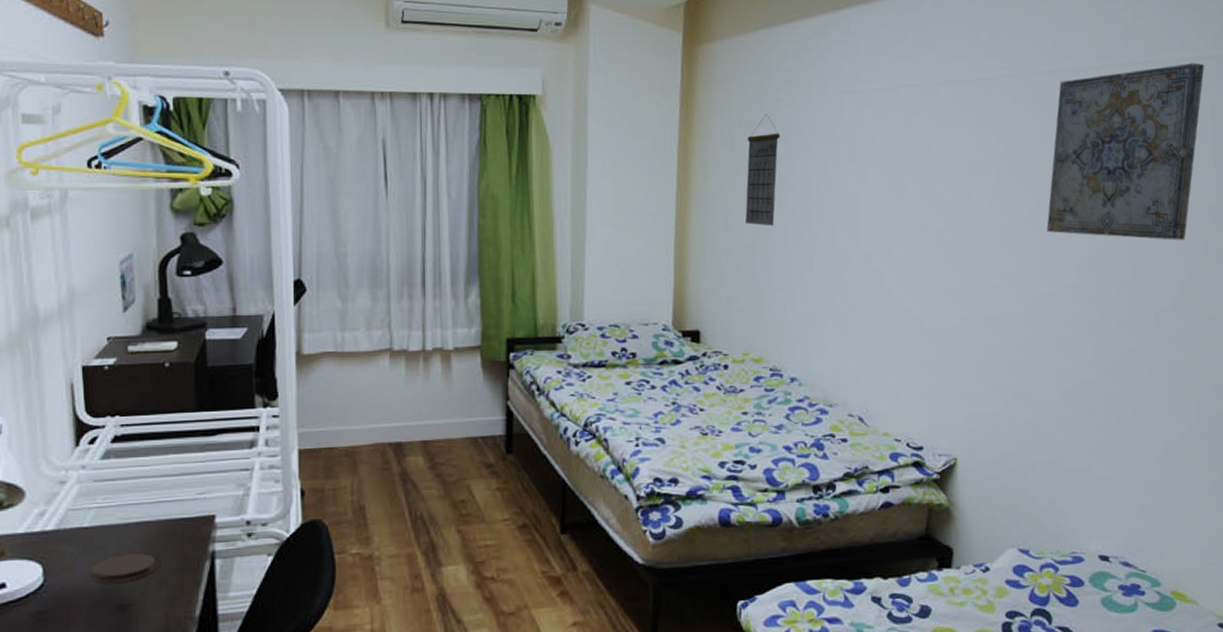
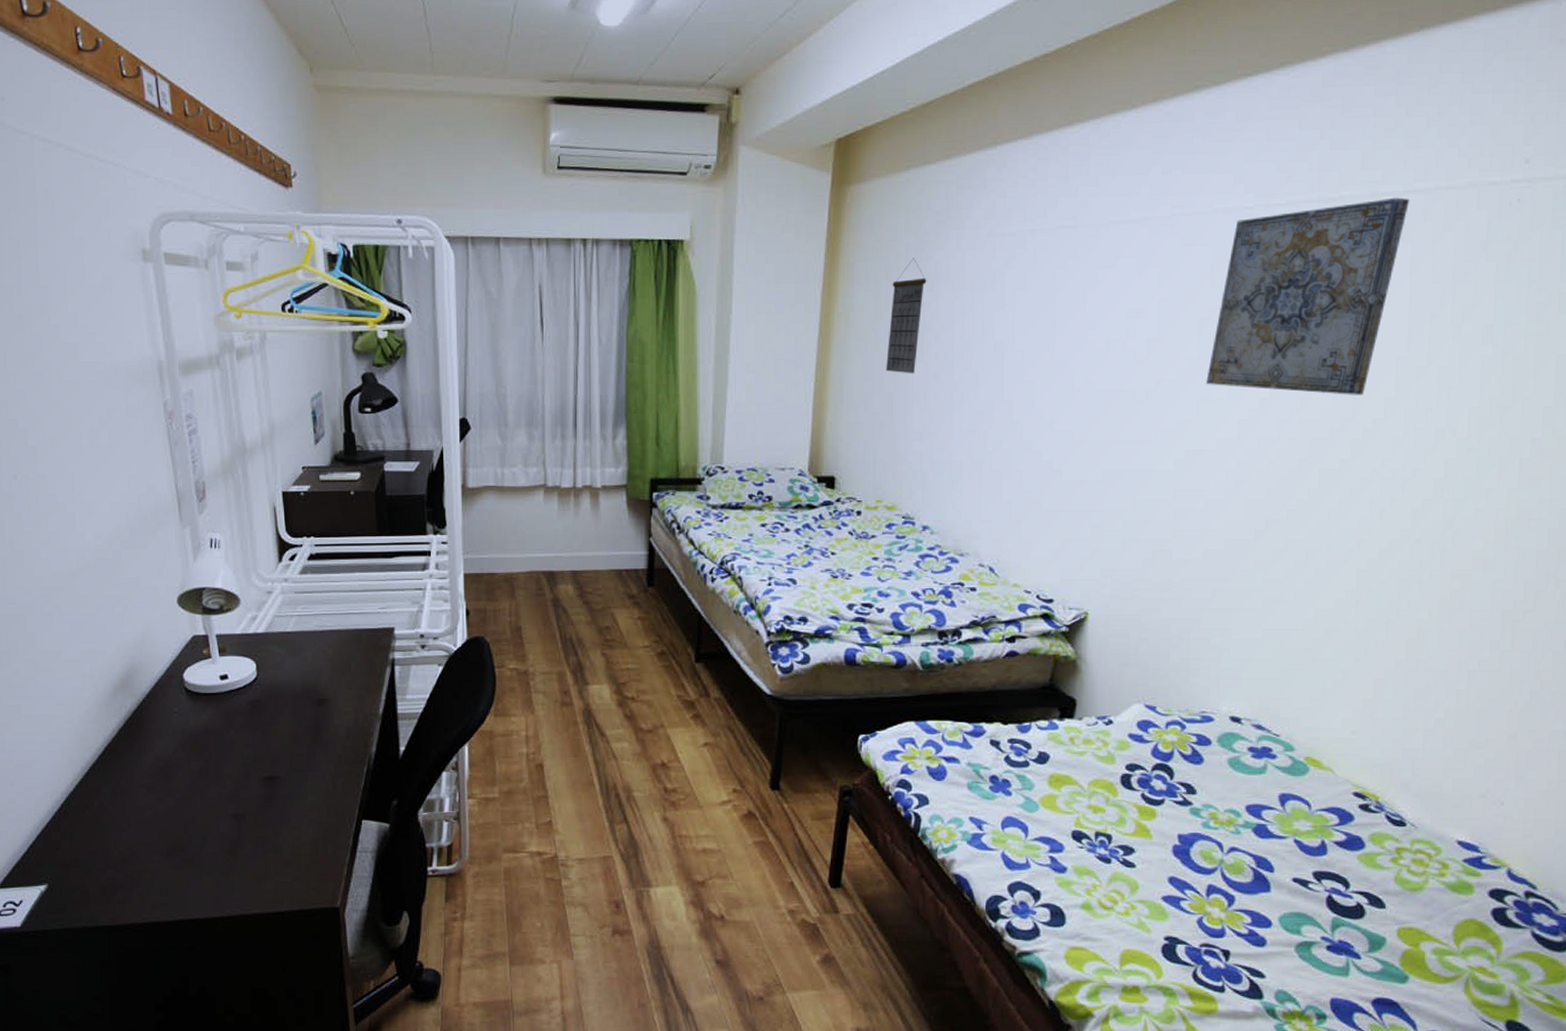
coaster: present [91,553,156,584] -> none [294,657,346,681]

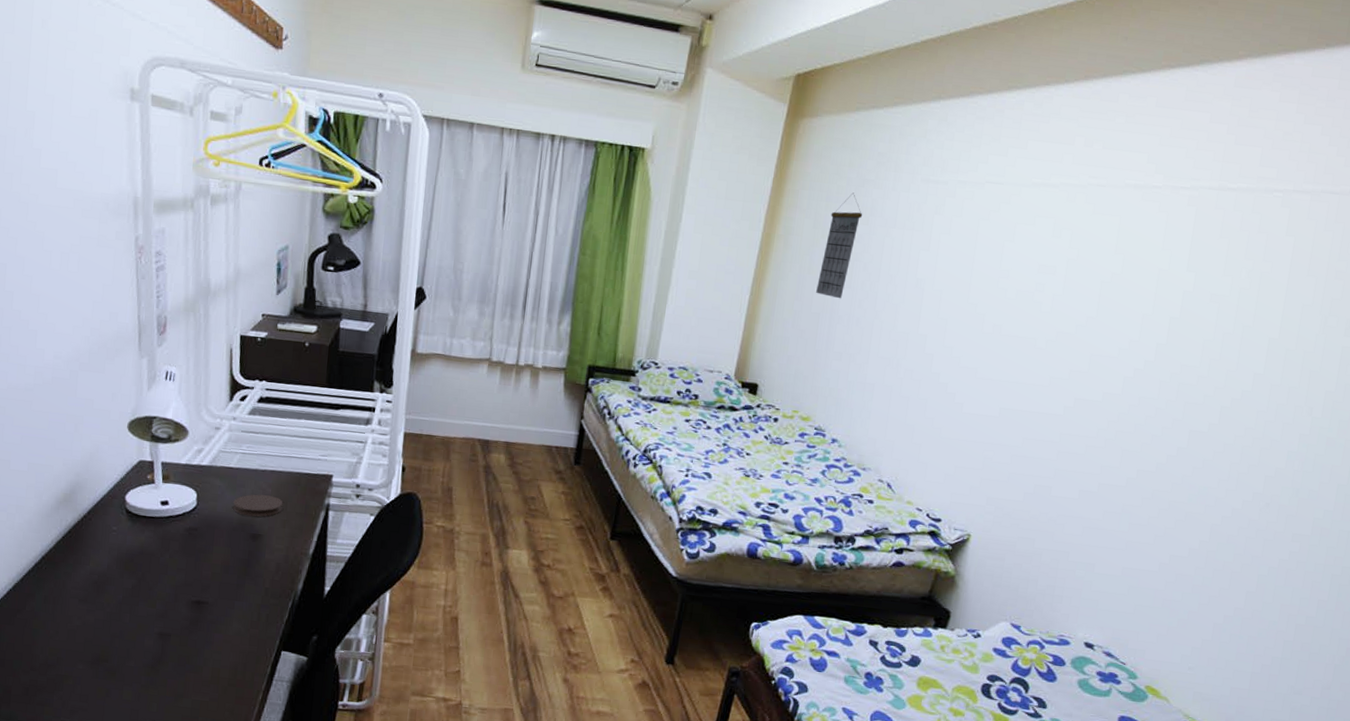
coaster: none [294,657,346,681] -> present [233,494,283,517]
wall art: present [1206,197,1410,395] -> none [1100,194,1298,368]

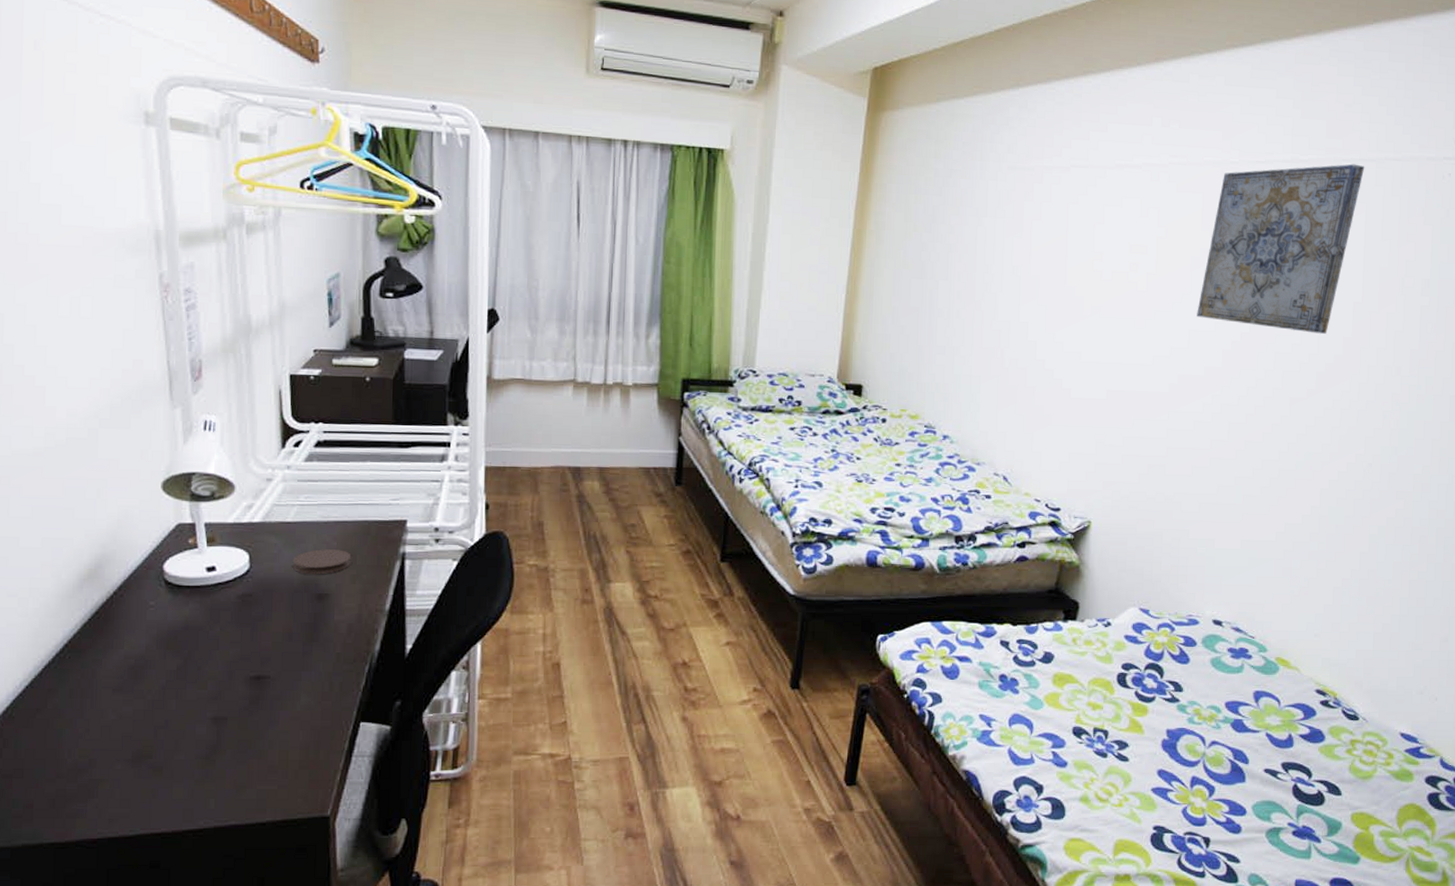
calendar: present [816,192,863,299] -> none [913,183,953,292]
wall art: none [1100,194,1298,368] -> present [1197,164,1365,334]

